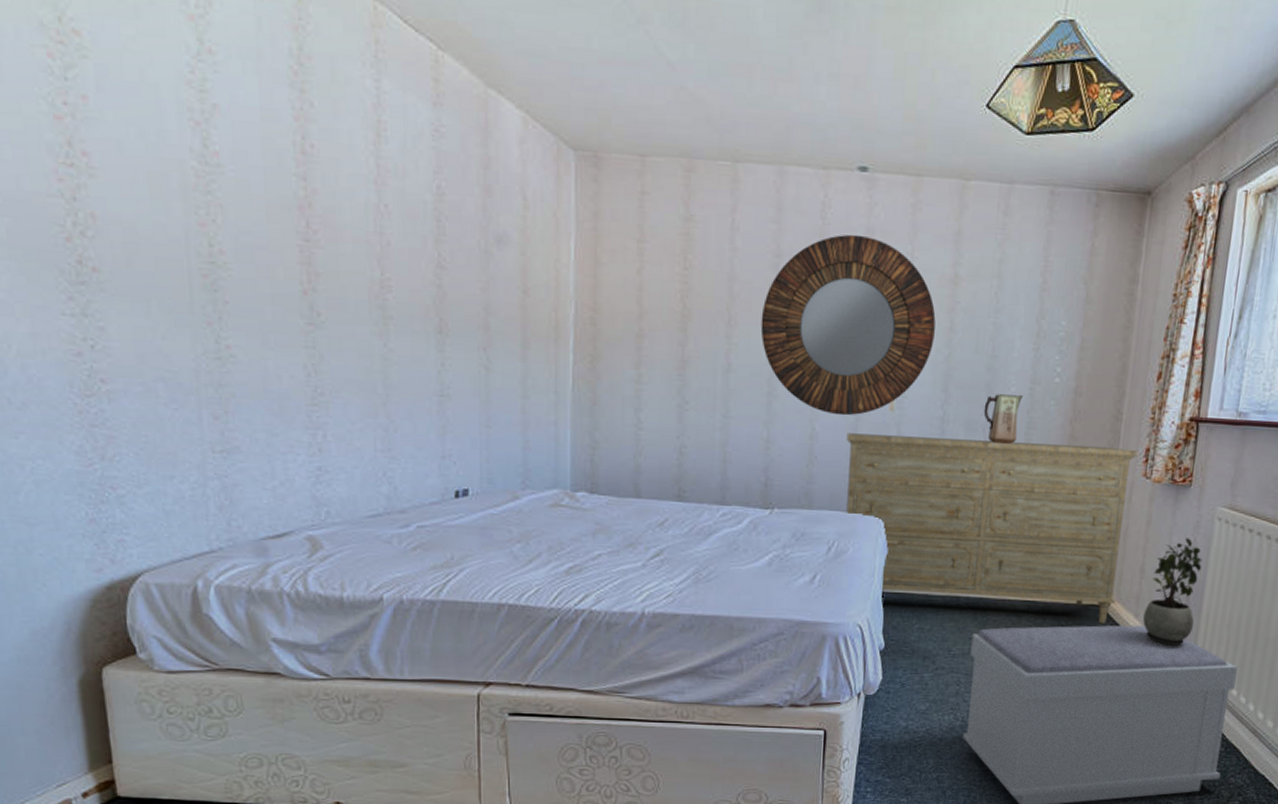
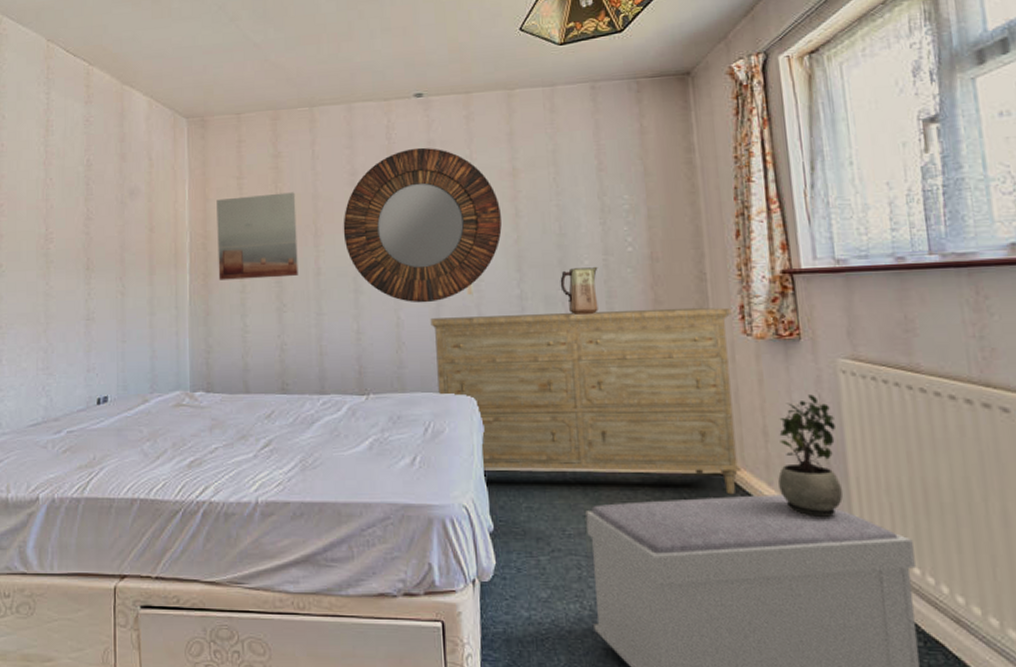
wall art: none [609,264,708,370] -> present [216,192,298,280]

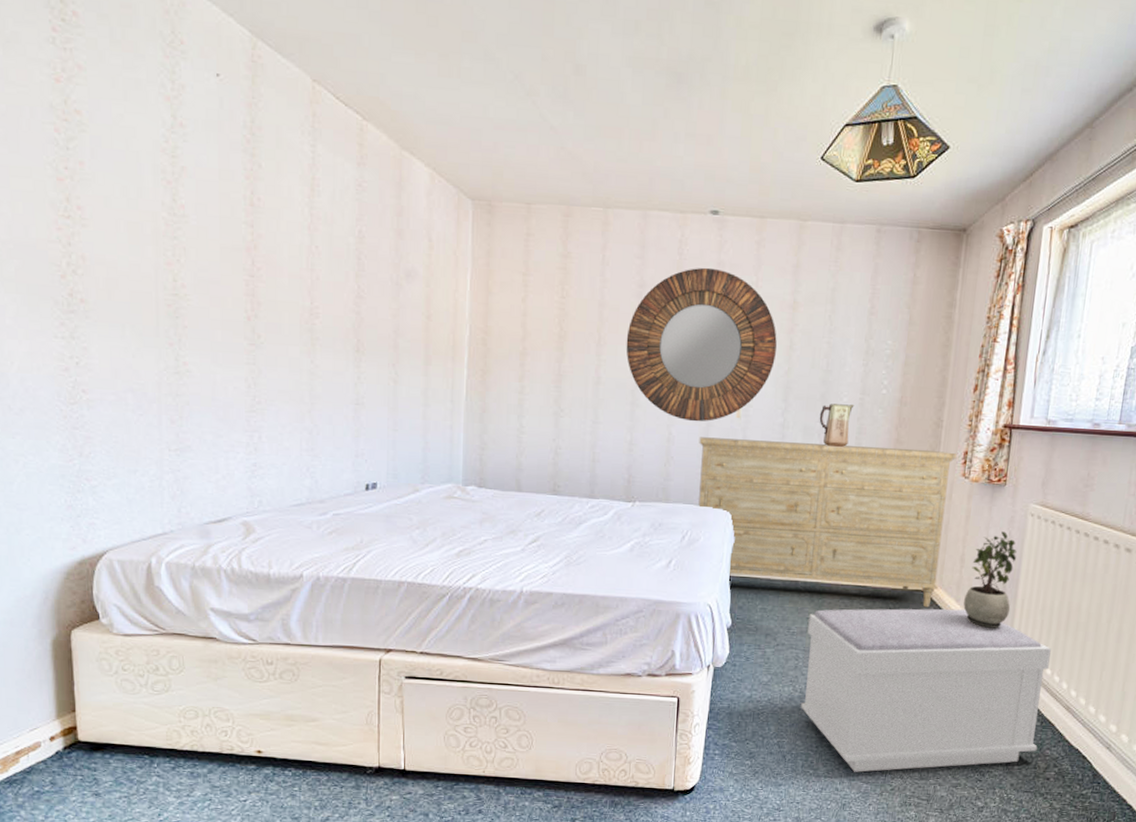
wall art: present [216,192,298,280] -> none [497,294,582,383]

